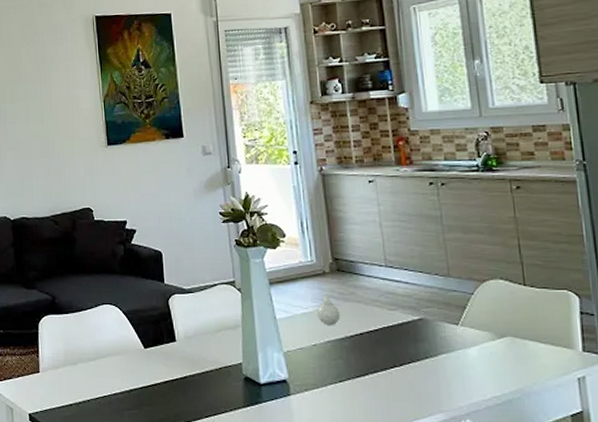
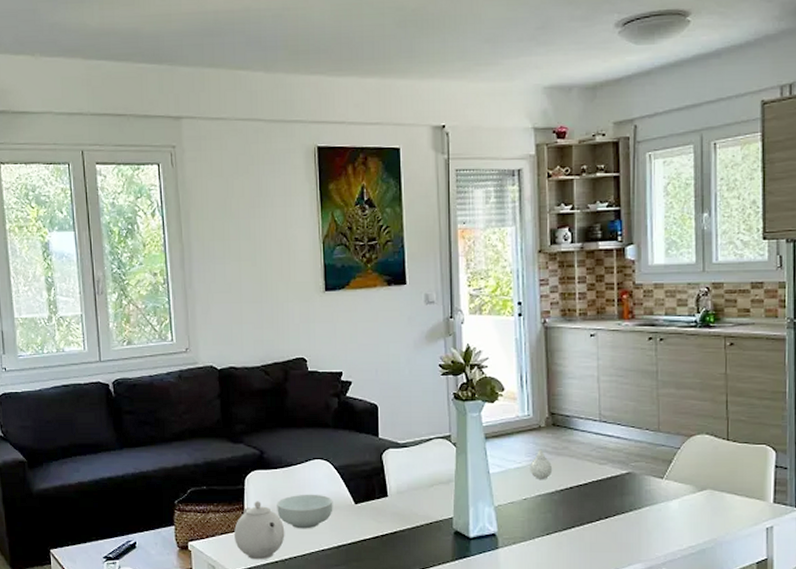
teapot: none [30,345,78,403] -> present [234,501,285,560]
cereal bowl: none [69,338,124,373] -> present [277,494,333,529]

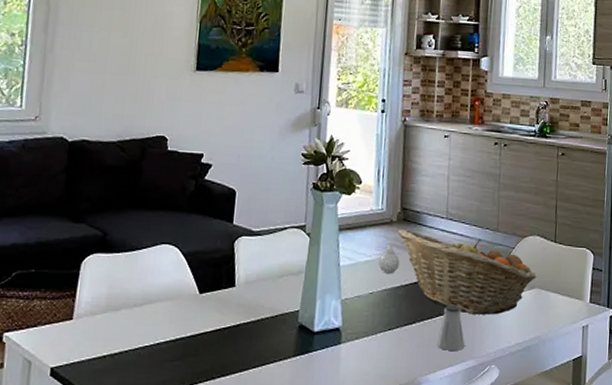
teapot: present [234,501,285,560] -> none [59,287,119,354]
cereal bowl: present [277,494,333,529] -> none [112,281,177,320]
fruit basket: none [548,434,708,518] -> present [398,229,537,315]
saltshaker: none [599,508,631,554] -> present [436,304,465,351]

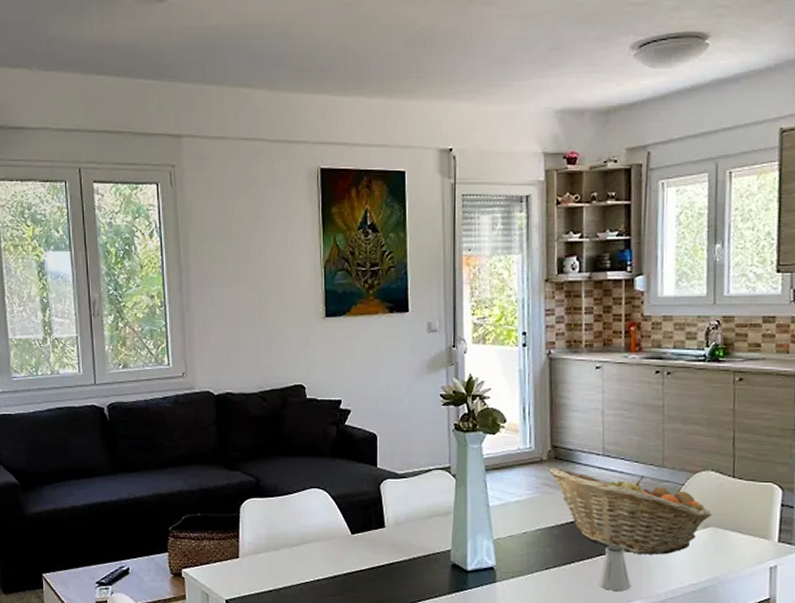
vase: present [378,243,400,273] -> none [530,482,554,513]

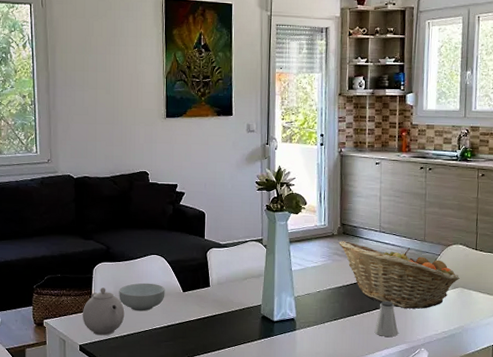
teapot: none [229,529,280,589] -> present [83,287,125,336]
cereal bowl: none [272,523,329,559] -> present [119,283,165,311]

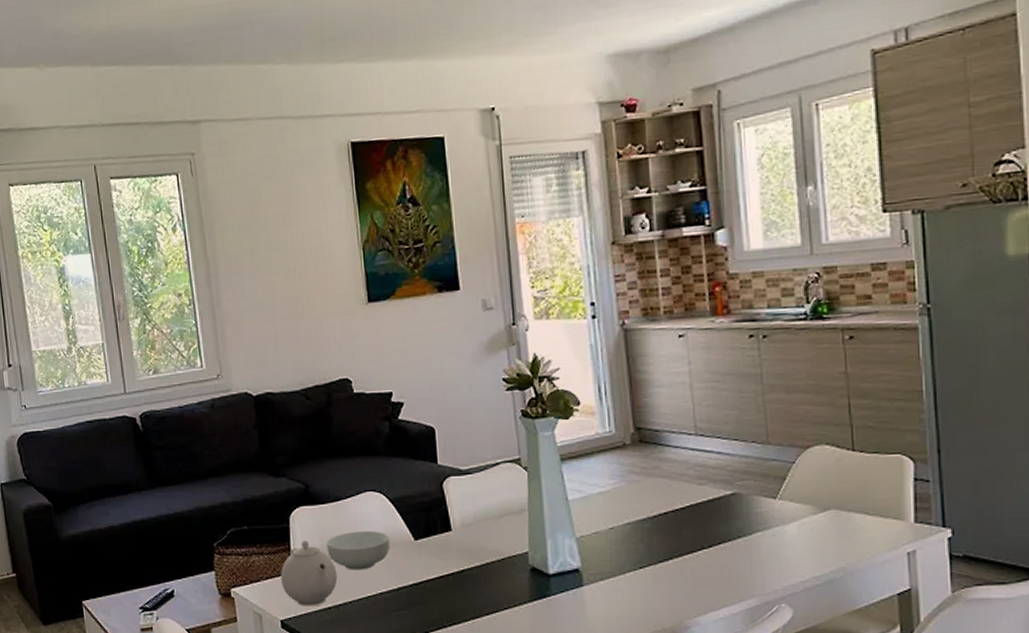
fruit basket: present [339,241,460,309] -> none [634,452,831,545]
saltshaker: present [374,300,399,337] -> none [703,535,742,589]

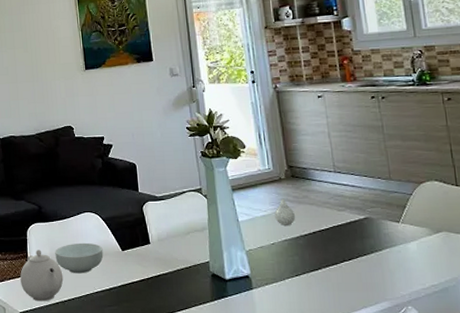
vase: none [615,470,643,505] -> present [274,198,296,225]

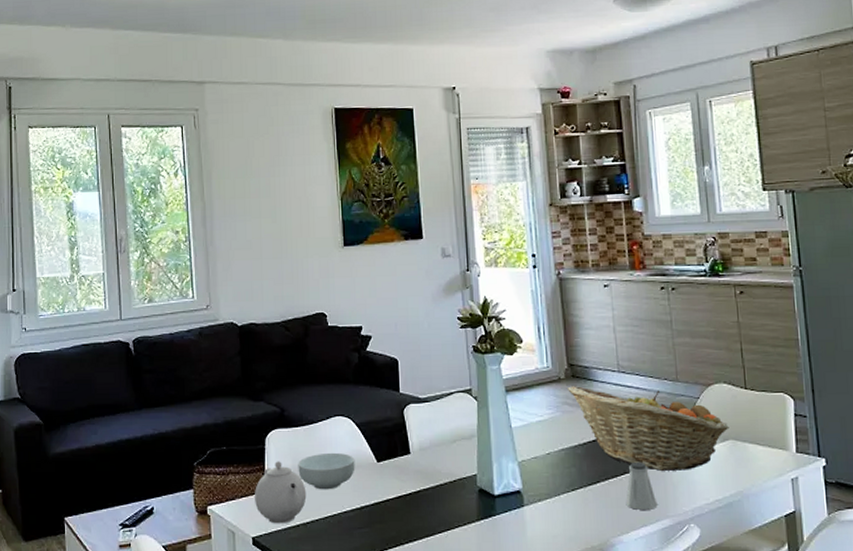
vase: present [274,198,296,225] -> none [552,401,575,433]
fruit basket: none [288,185,442,259] -> present [568,386,729,471]
saltshaker: none [346,251,376,293] -> present [626,461,658,510]

